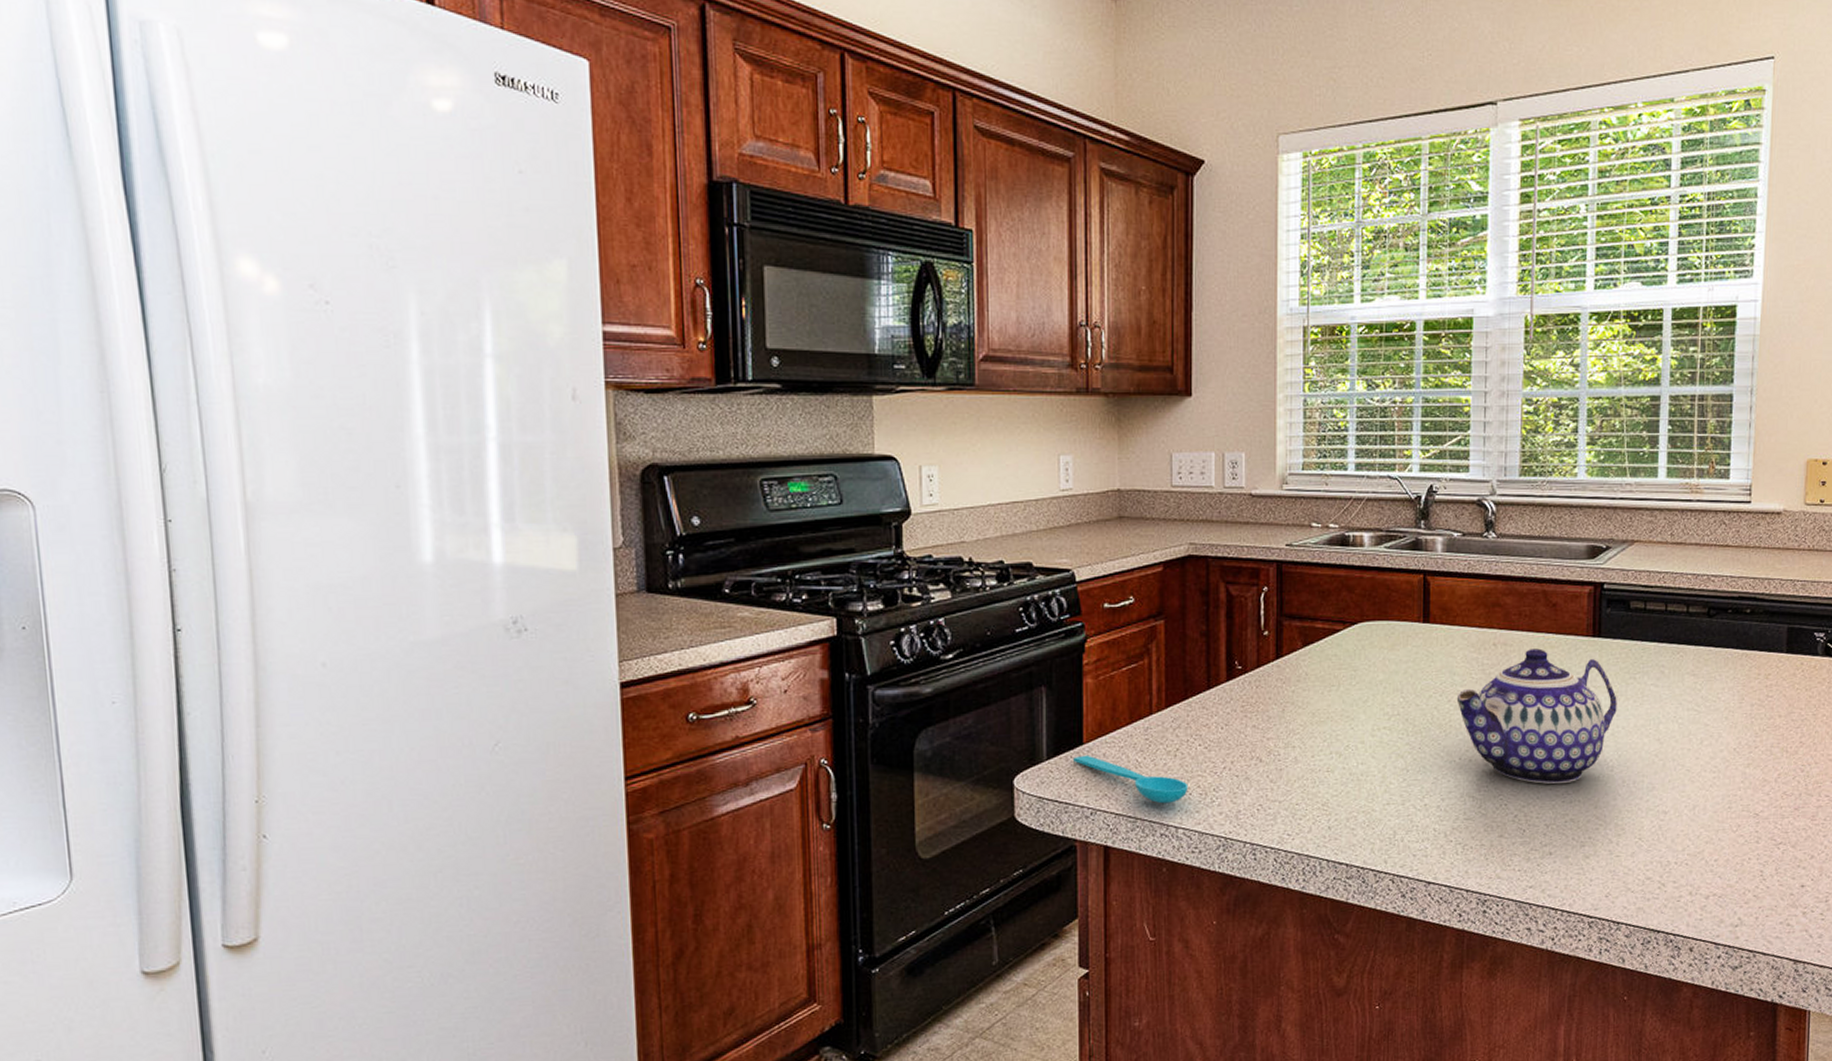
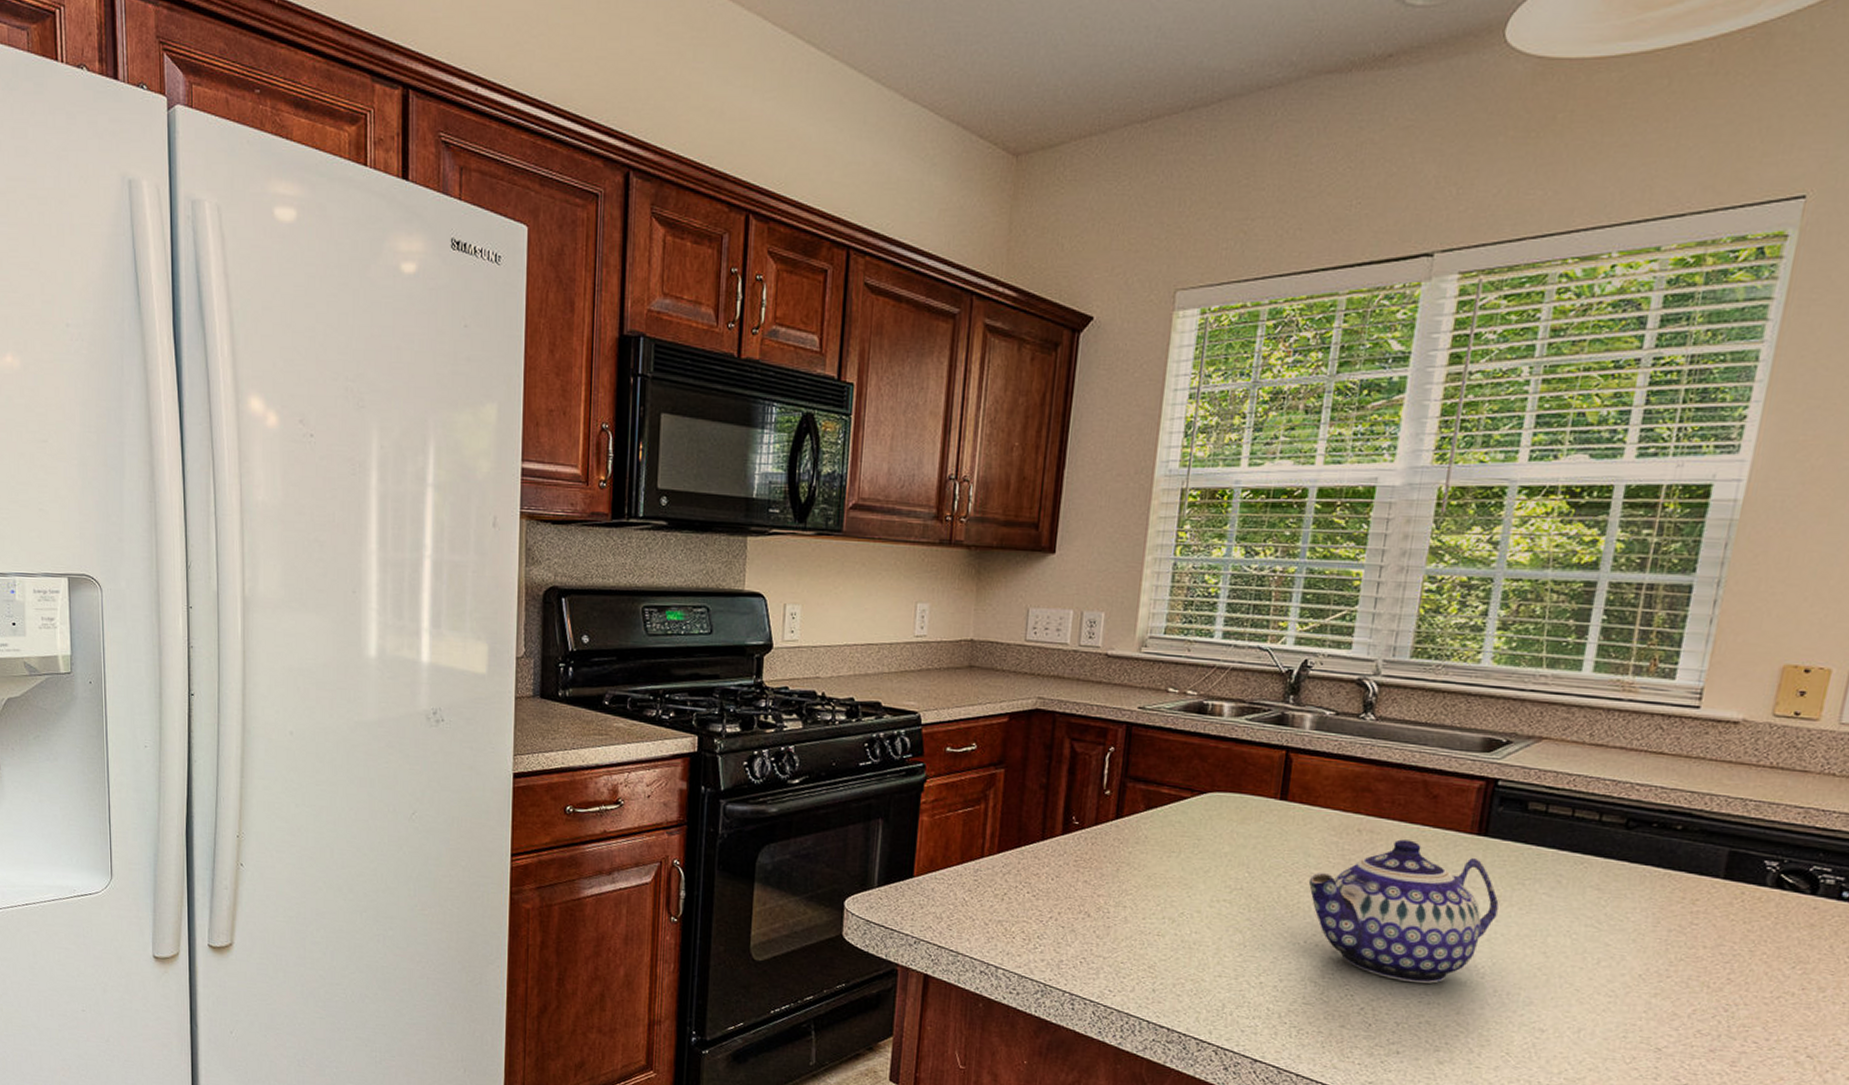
spoon: present [1073,754,1189,804] -> none [902,887,1013,944]

